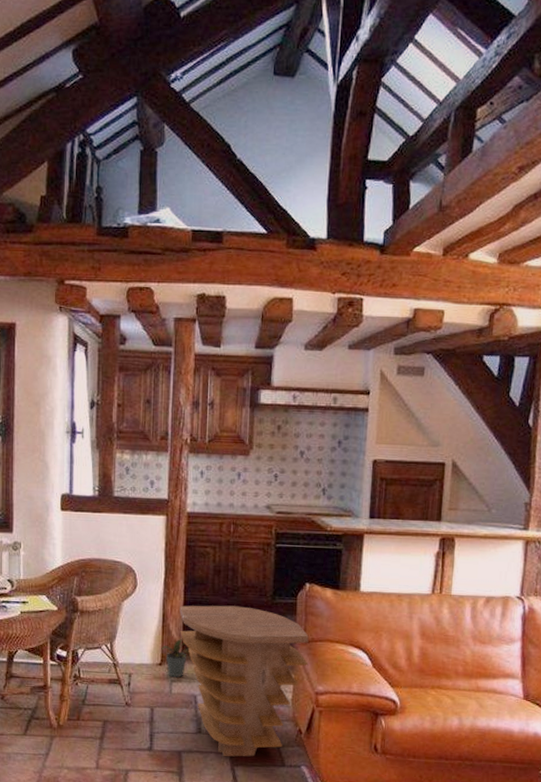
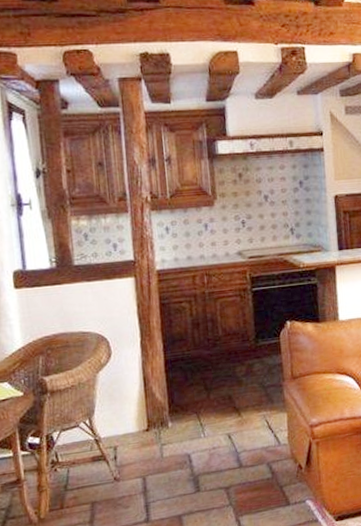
potted plant: present [161,639,190,678] -> none [146,400,177,441]
side table: present [179,605,309,757] -> none [161,354,300,510]

